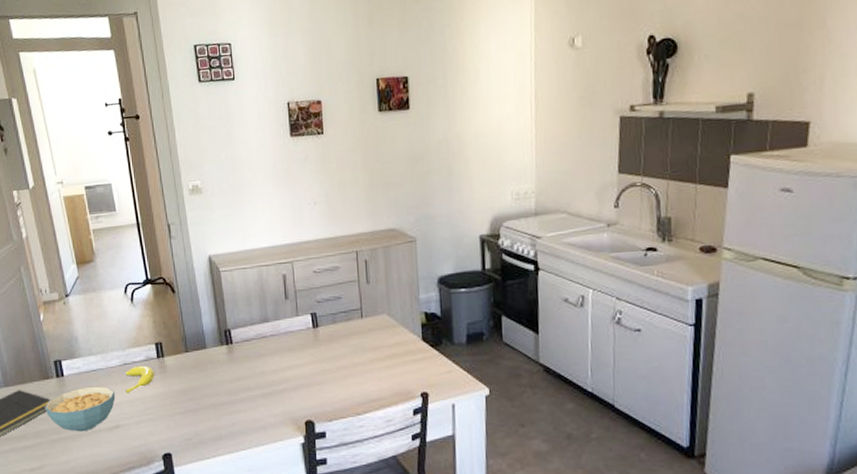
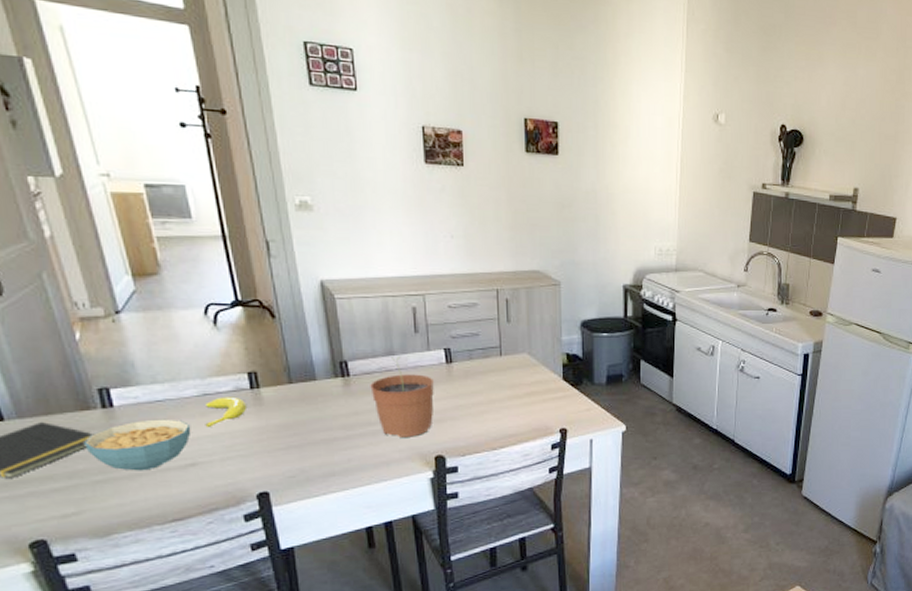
plant pot: none [249,322,303,402] -> present [370,355,434,437]

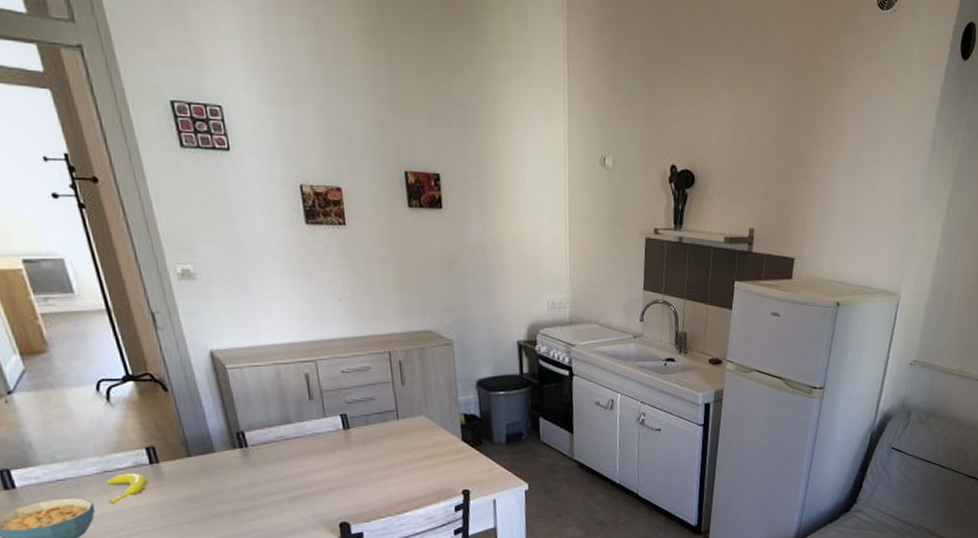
plant pot: present [370,355,434,437] -> none [269,424,335,506]

